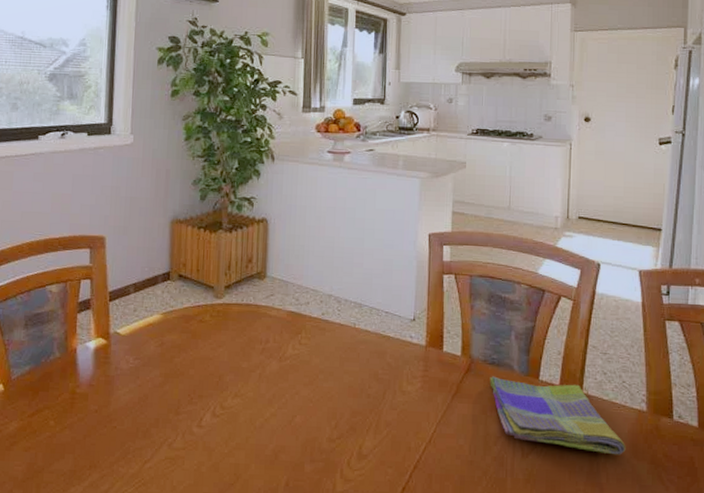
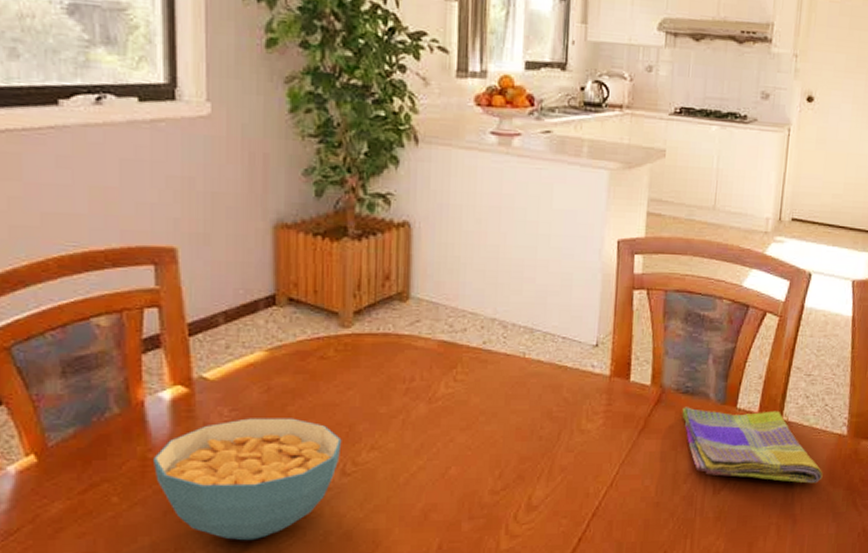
cereal bowl: none [79,366,213,465] -> present [154,418,342,541]

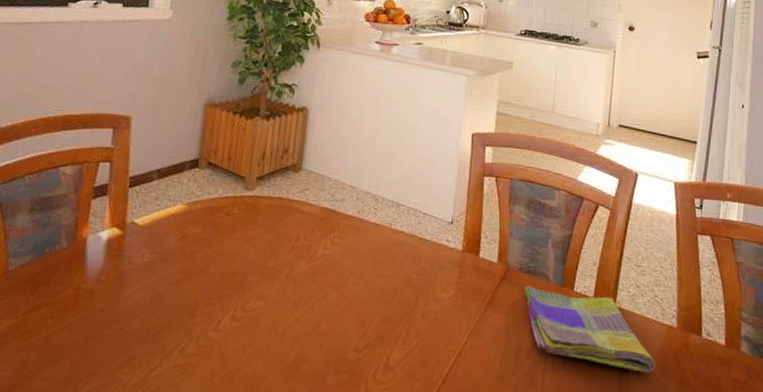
cereal bowl: present [154,418,342,541] -> none [84,260,235,373]

